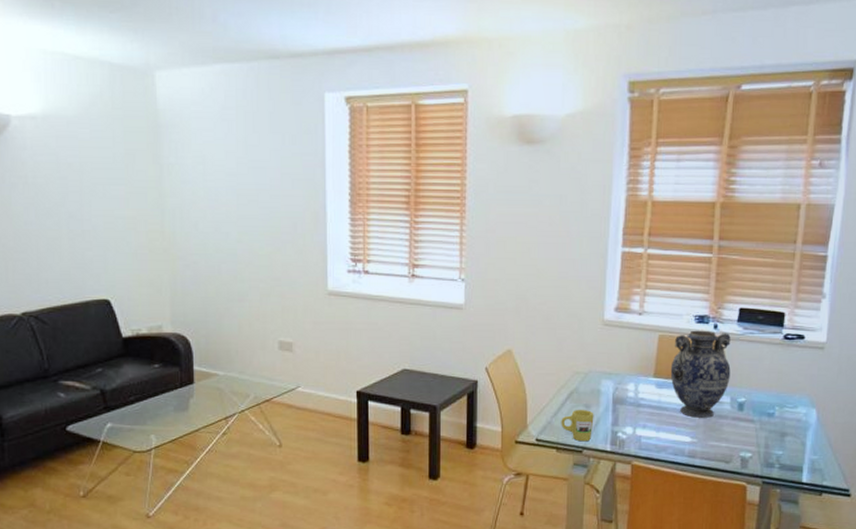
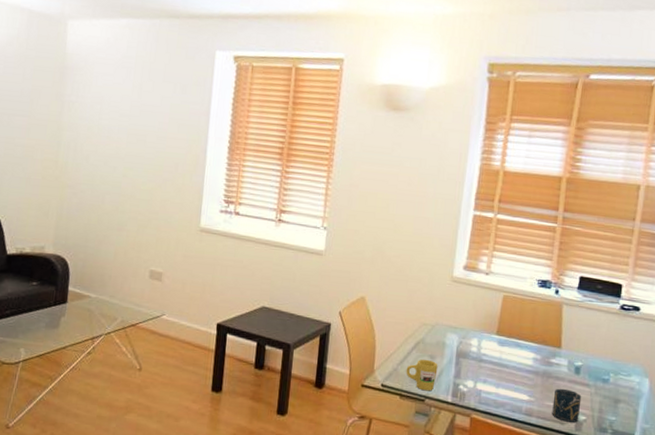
vase: present [670,330,731,418] -> none [512,293,571,379]
cup: none [716,427,747,460] -> present [552,388,582,423]

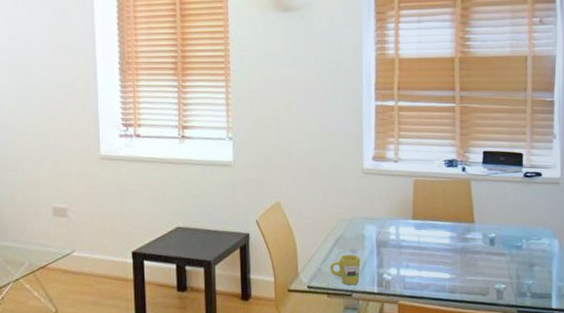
cup: present [552,388,582,423] -> none [473,261,500,293]

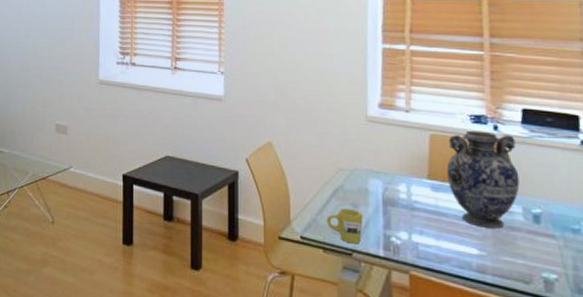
vase: none [426,173,481,255] -> present [446,130,520,229]

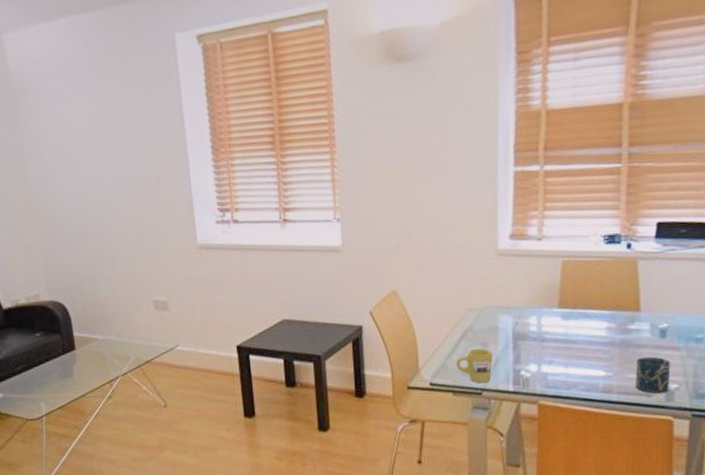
vase: present [446,130,520,229] -> none [577,251,649,349]
cup: none [510,240,548,282] -> present [635,356,671,393]

